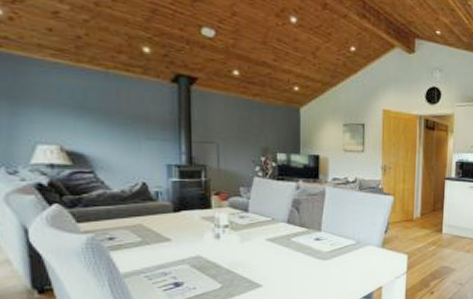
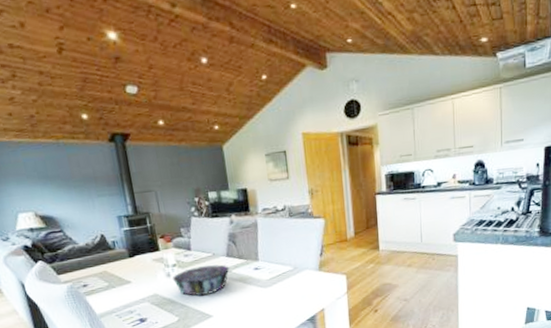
decorative bowl: none [221,231,289,263] -> present [172,264,230,297]

